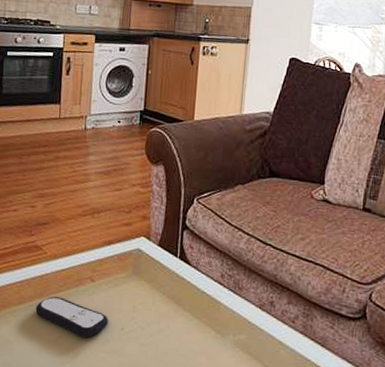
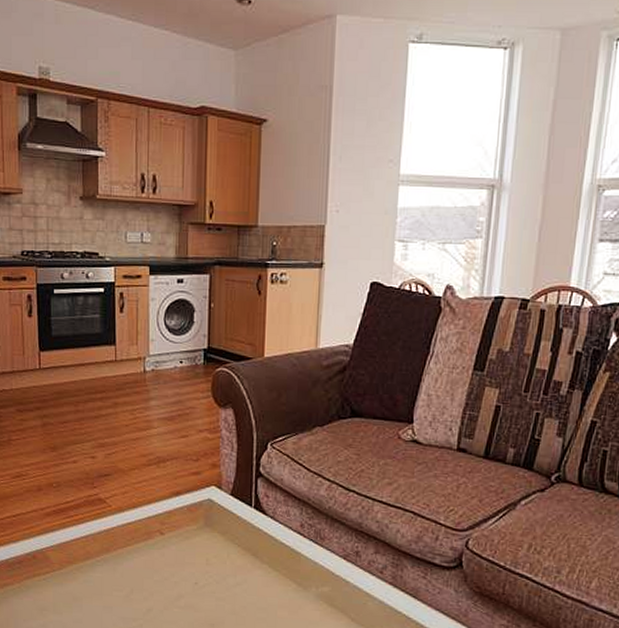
remote control: present [35,296,108,338] -> none [103,551,181,594]

